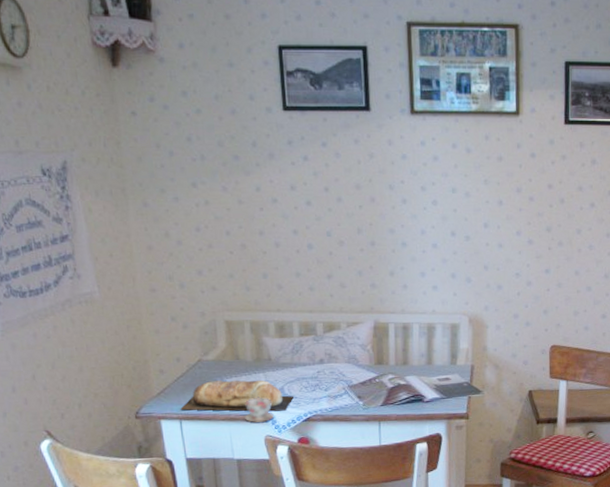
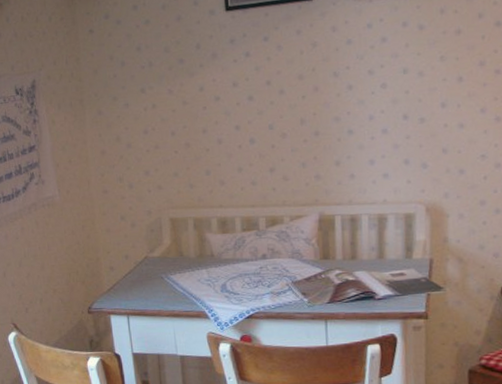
bread loaf: present [180,379,293,412] -> none [128,276,236,308]
teacup: present [245,397,274,422] -> none [188,293,216,319]

